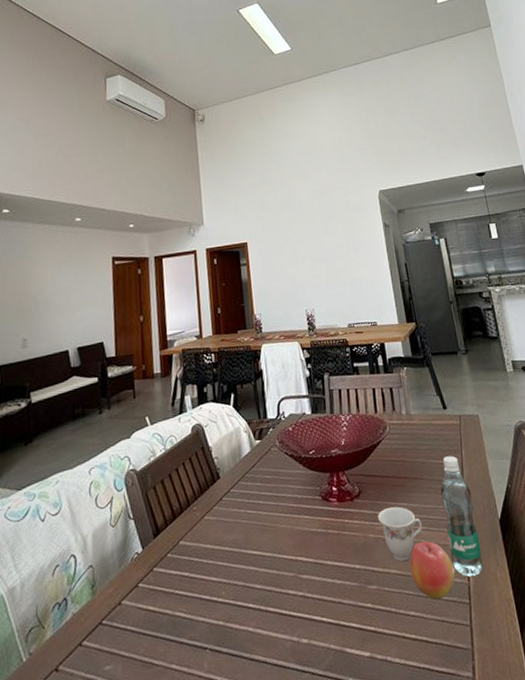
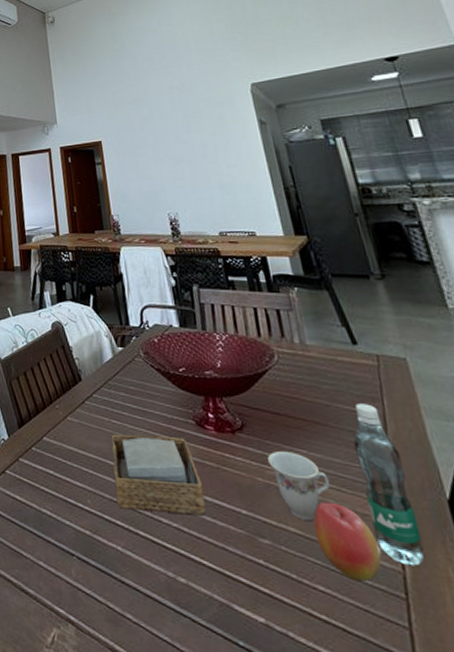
napkin holder: none [246,513,328,592] -> present [111,434,206,516]

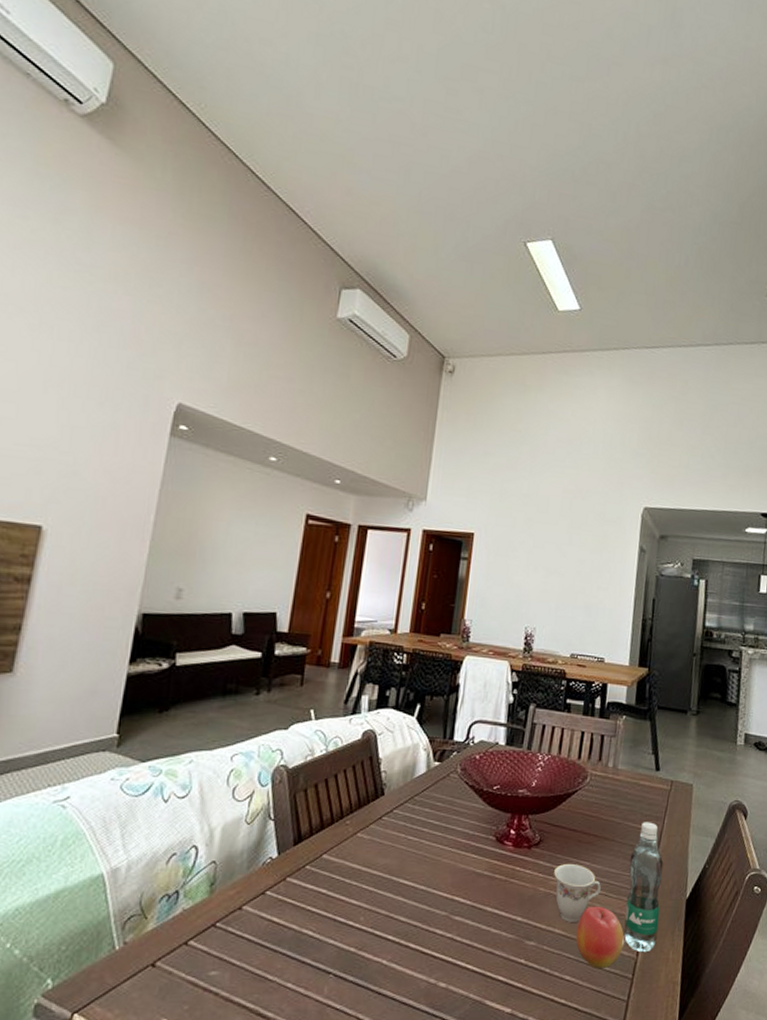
napkin holder: present [111,434,206,516] -> none [393,850,487,925]

